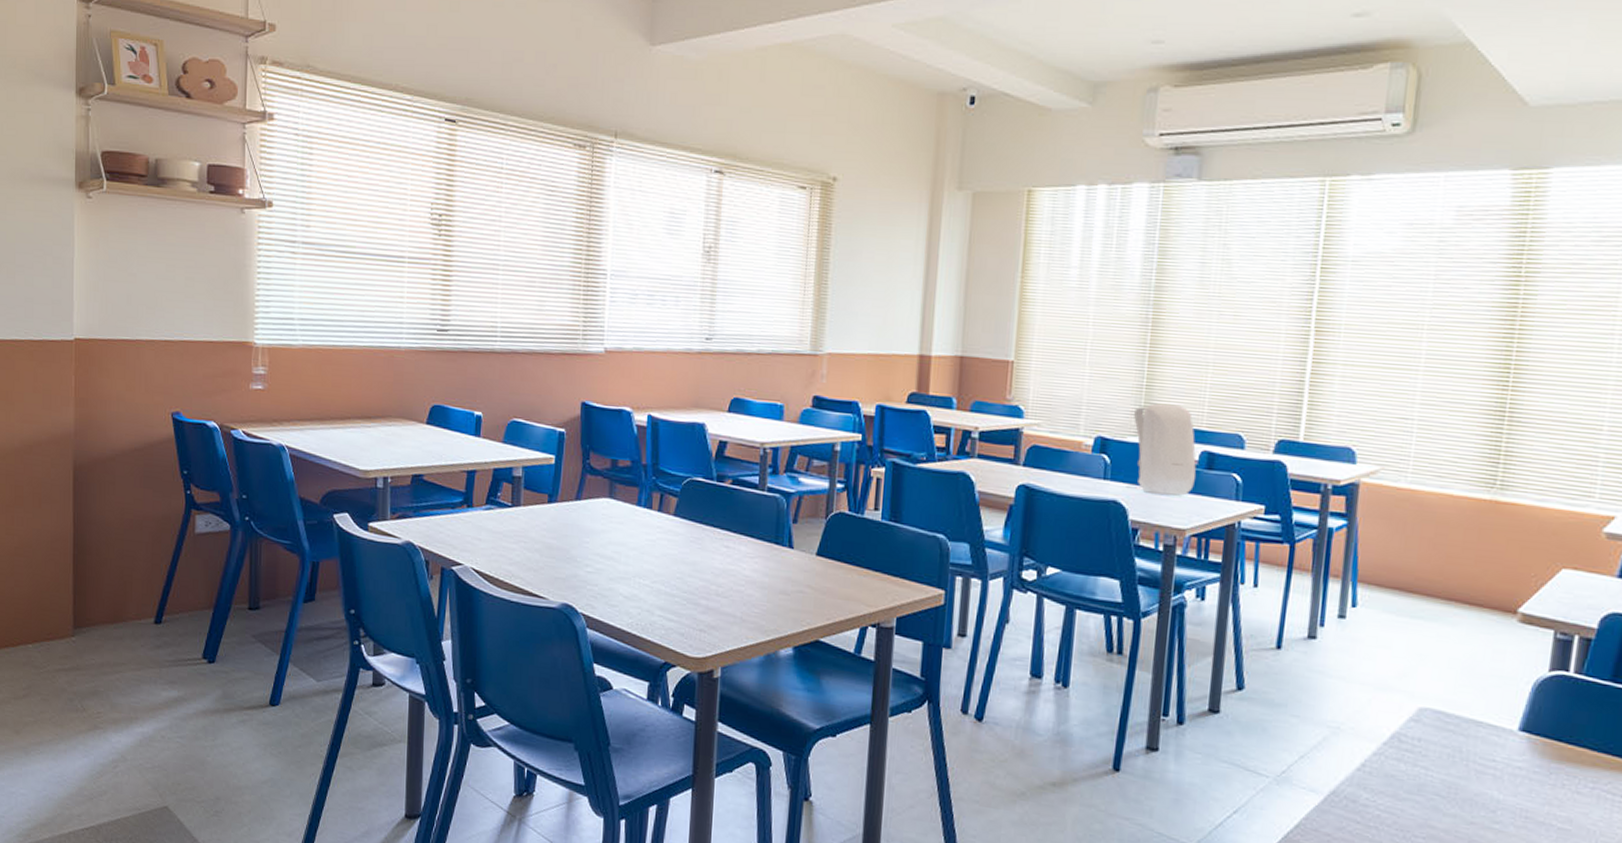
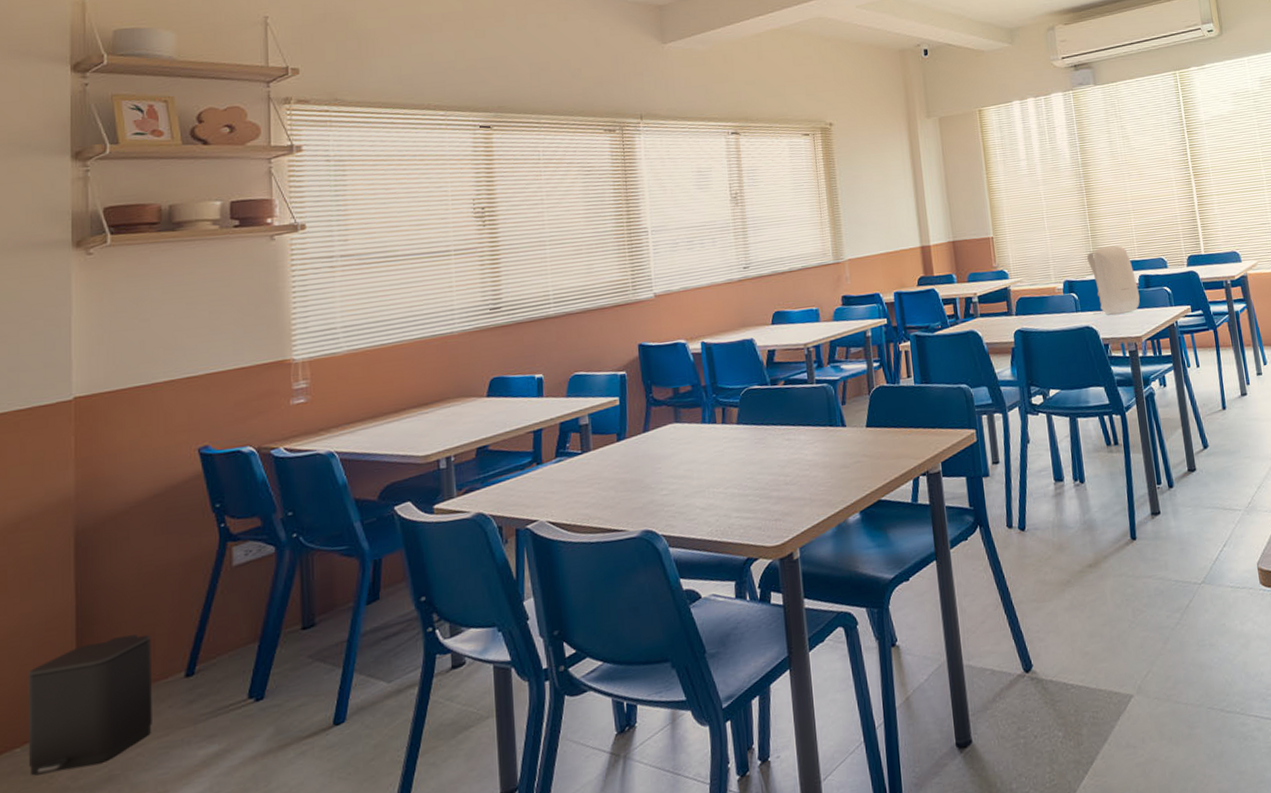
pedal bin: none [37,570,129,678] -> present [28,634,152,776]

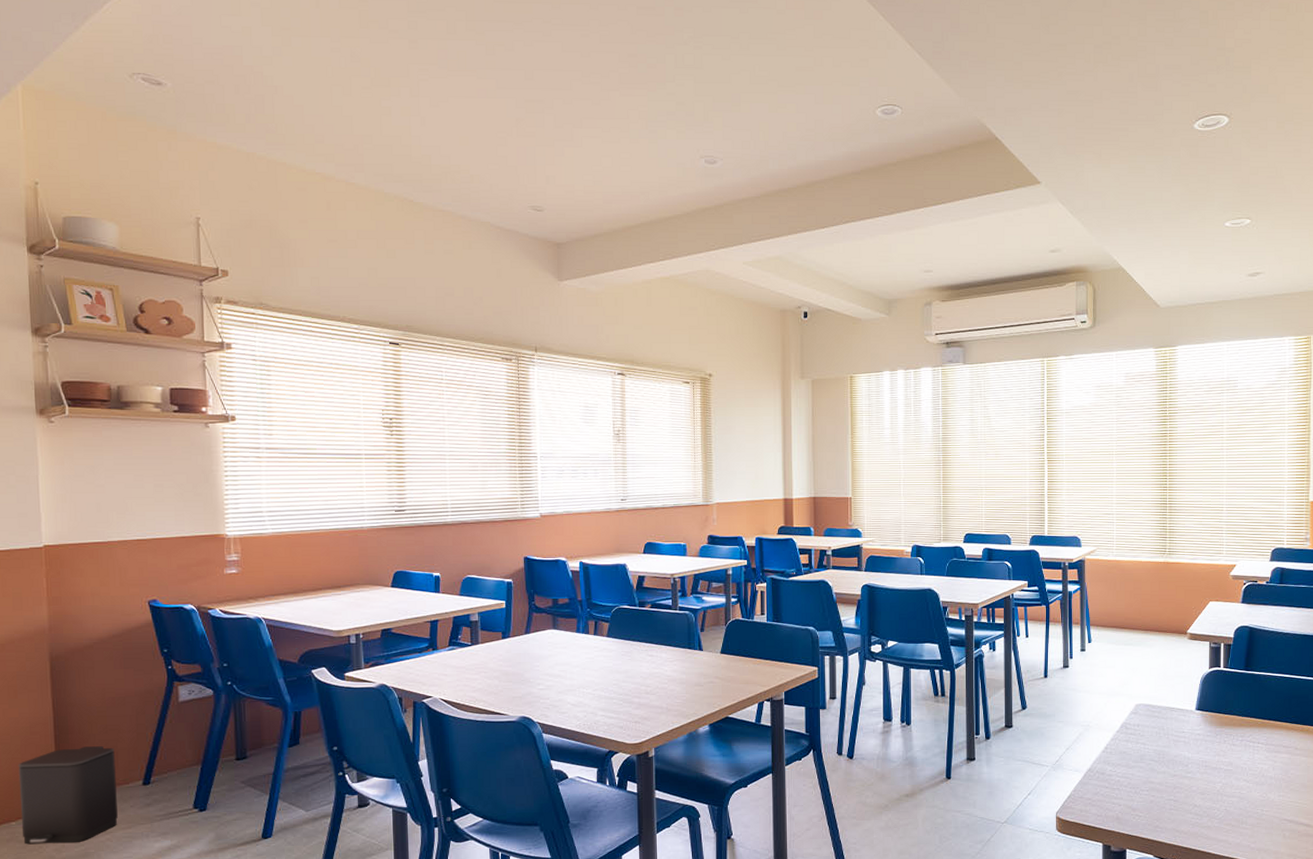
backpack: present [1087,245,1140,316] -> none [936,518,981,582]

